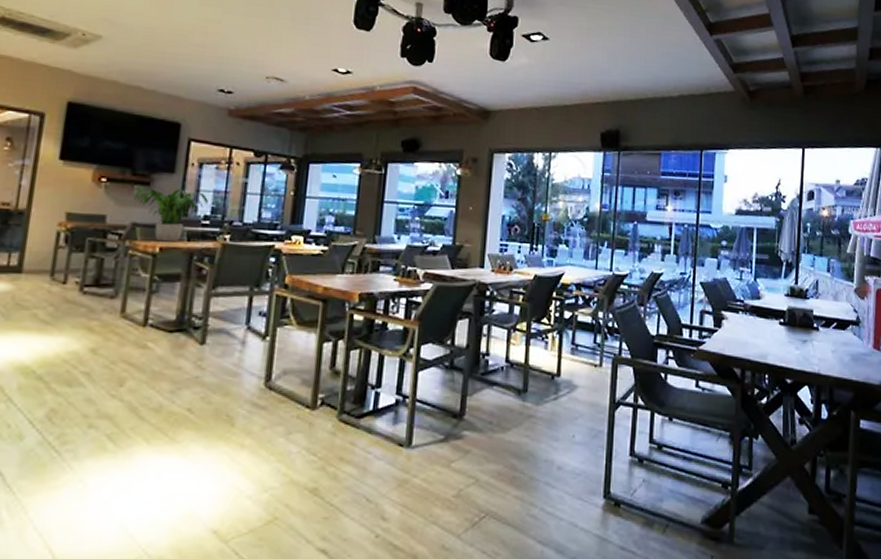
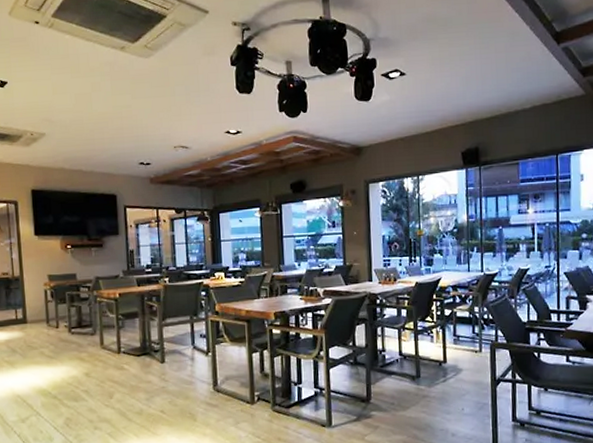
potted plant: present [133,187,209,242] -> none [92,247,148,289]

